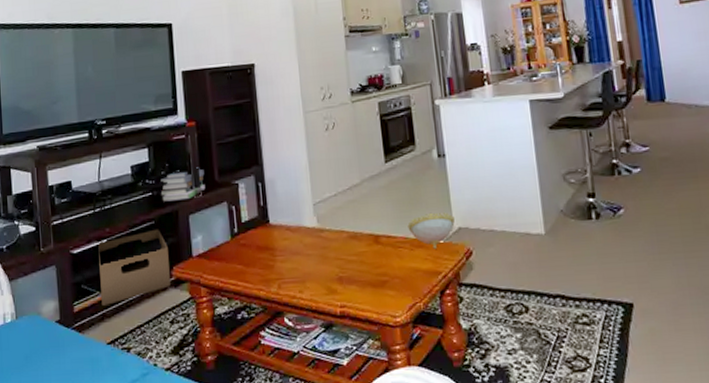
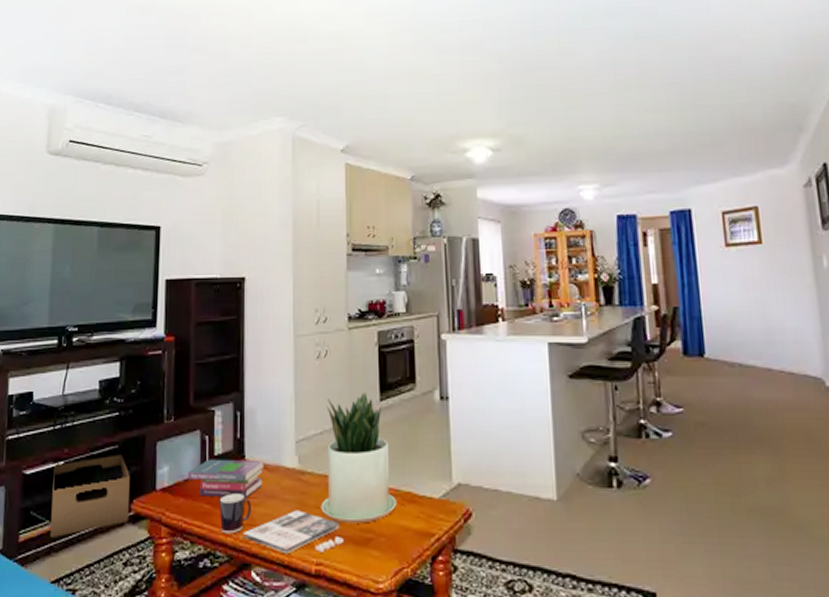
books: present [160,167,206,202] -> none [129,388,179,424]
books: none [219,223,288,259] -> present [187,459,263,499]
mug: none [250,253,279,289] -> present [219,494,251,534]
magazine: none [273,262,364,301] -> present [243,510,345,555]
planter: none [338,156,407,270] -> present [320,392,397,524]
decorative bowl: present [407,212,456,249] -> none [400,463,455,506]

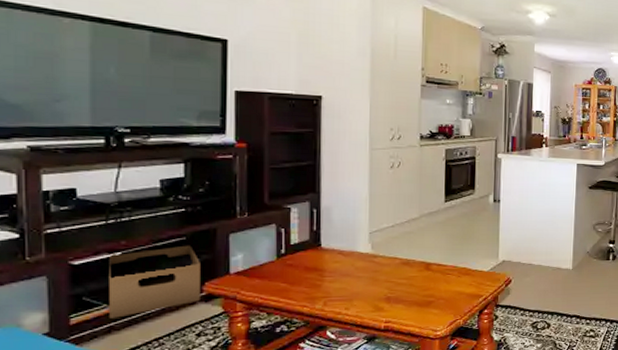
books: present [187,459,263,499] -> none [262,247,339,278]
mug: present [219,494,251,534] -> none [295,274,327,305]
magazine: present [243,510,345,555] -> none [319,284,410,317]
planter: present [320,392,397,524] -> none [390,195,455,292]

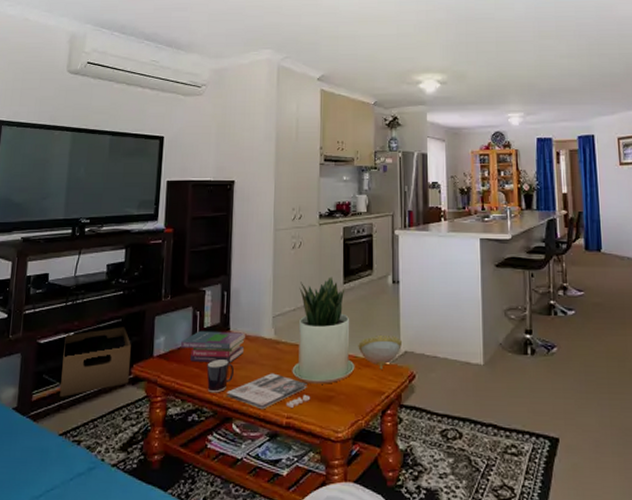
books: none [262,247,339,278] -> present [180,330,245,364]
mug: none [295,274,327,305] -> present [206,359,234,393]
magazine: none [319,284,410,317] -> present [226,373,311,410]
planter: none [390,195,455,292] -> present [292,276,355,384]
decorative bowl: none [458,247,501,277] -> present [358,334,403,370]

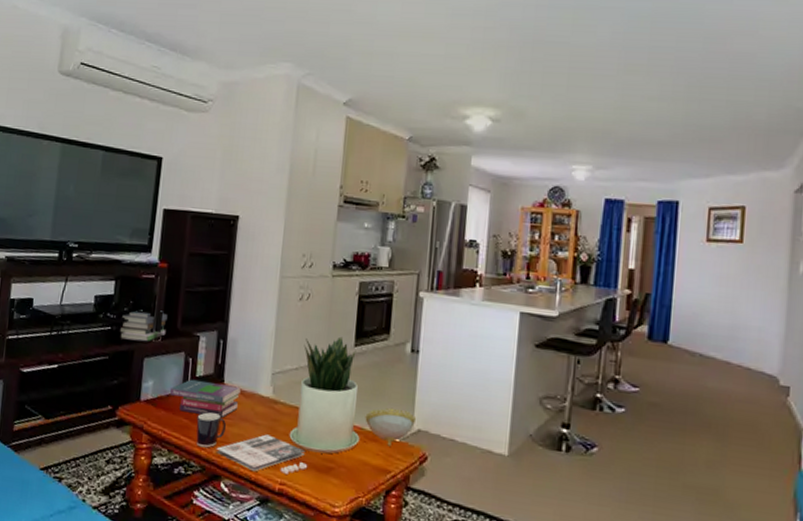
storage basket: present [60,327,131,397] -> none [42,364,118,431]
books: none [132,271,175,302] -> present [120,310,168,342]

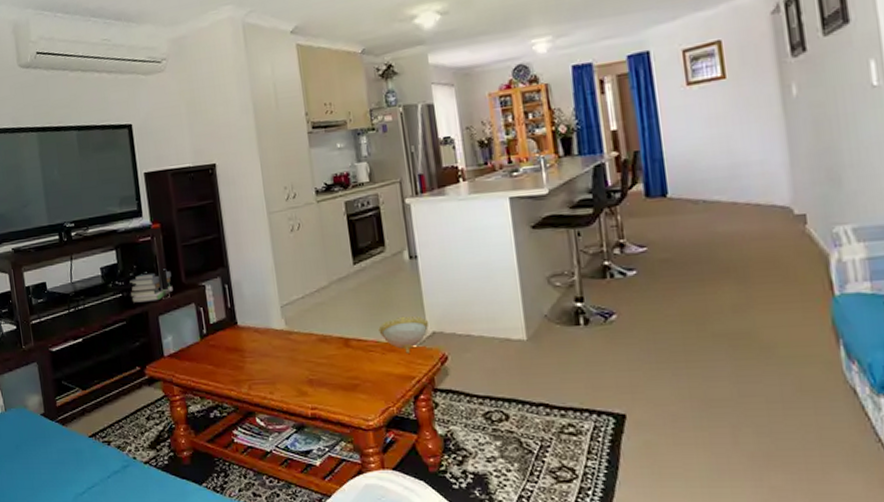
books: present [169,379,241,419] -> none [188,325,257,359]
mug: present [196,412,226,448] -> none [219,354,249,389]
magazine: present [216,434,308,474] -> none [244,365,334,402]
planter: present [289,336,360,454] -> none [304,258,379,373]

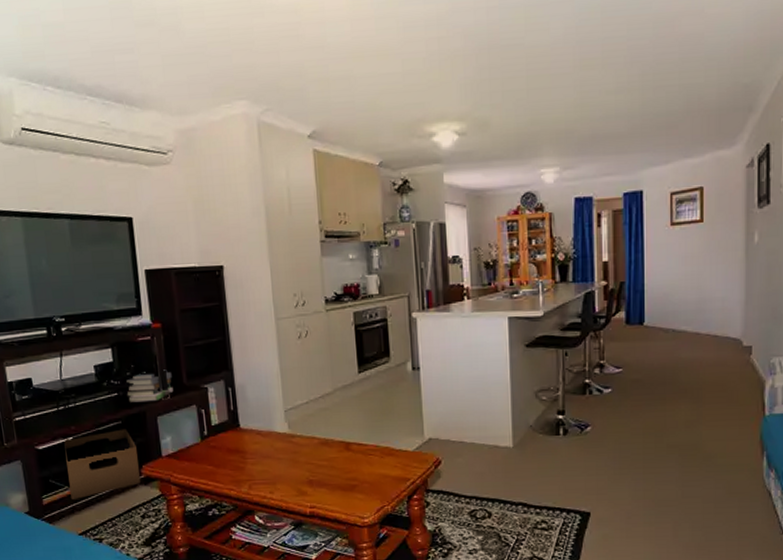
storage basket: none [74,329,145,401] -> present [64,429,141,499]
decorative bowl: present [378,316,429,353] -> none [379,423,427,457]

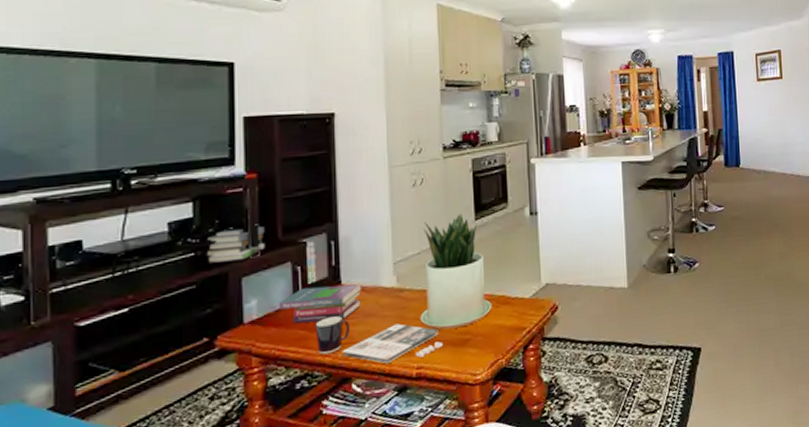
storage basket: present [64,429,141,499] -> none [116,294,213,386]
books: none [188,428,259,460] -> present [278,284,361,324]
mug: none [220,456,250,488] -> present [315,316,349,355]
magazine: none [244,466,333,501] -> present [342,323,444,364]
planter: none [310,366,377,475] -> present [420,213,492,330]

